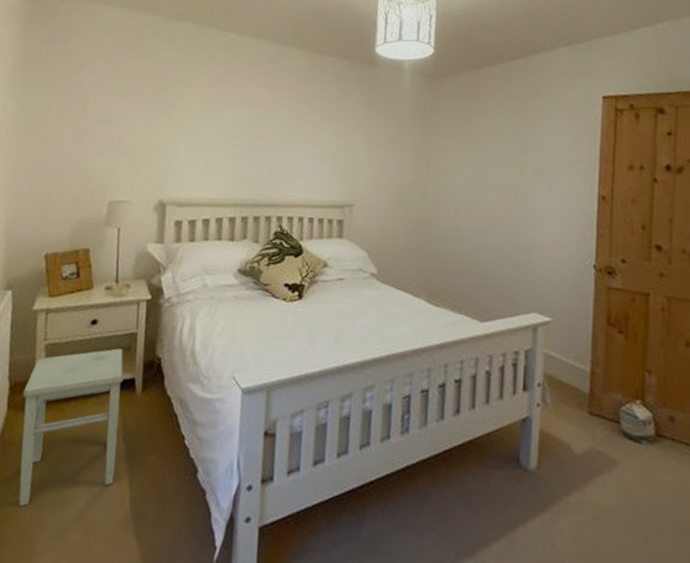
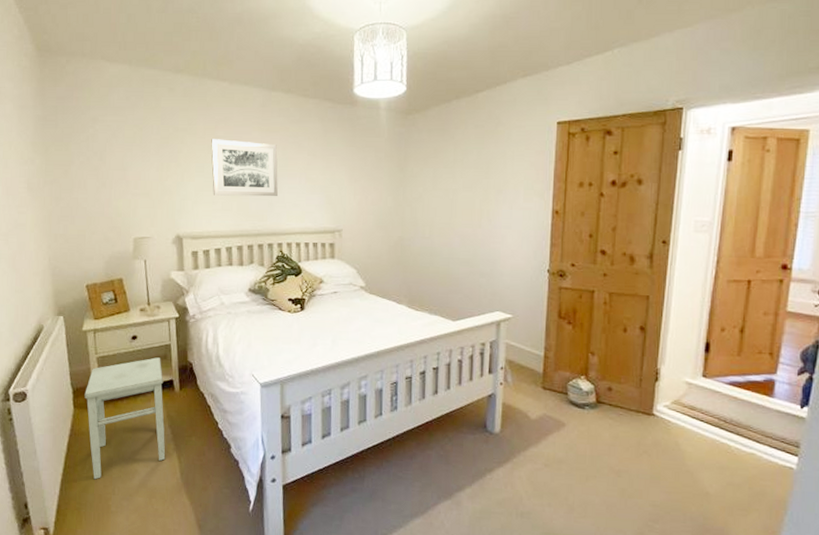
wall art: none [206,94,285,163] -> present [211,139,278,197]

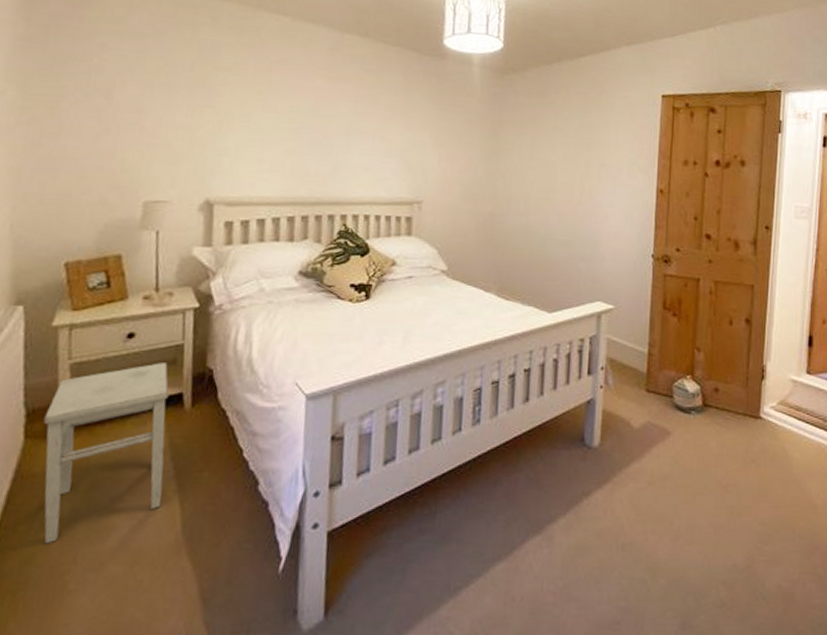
wall art: present [211,139,278,197] -> none [259,83,348,159]

